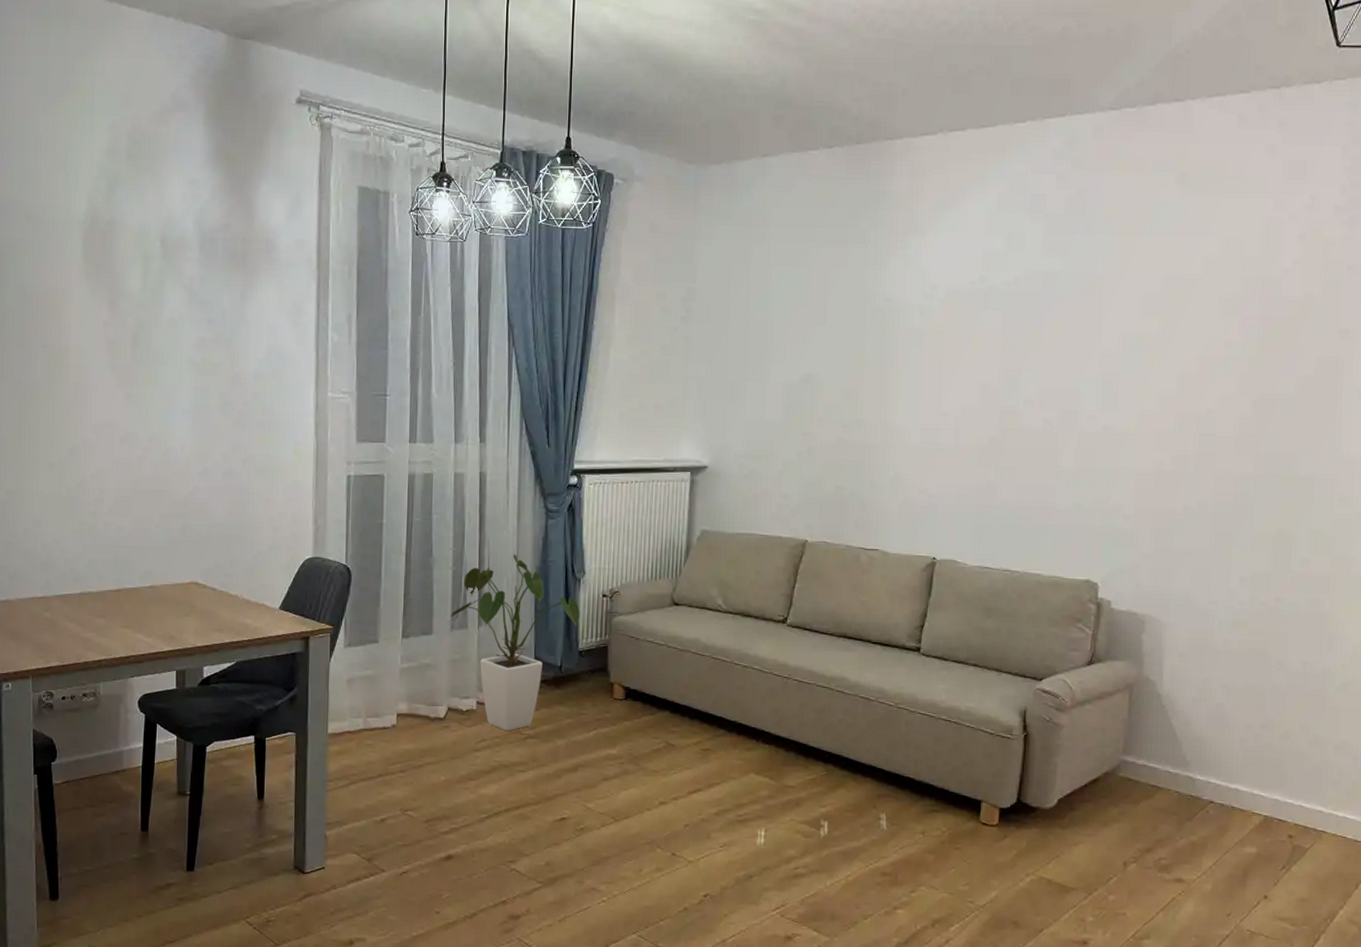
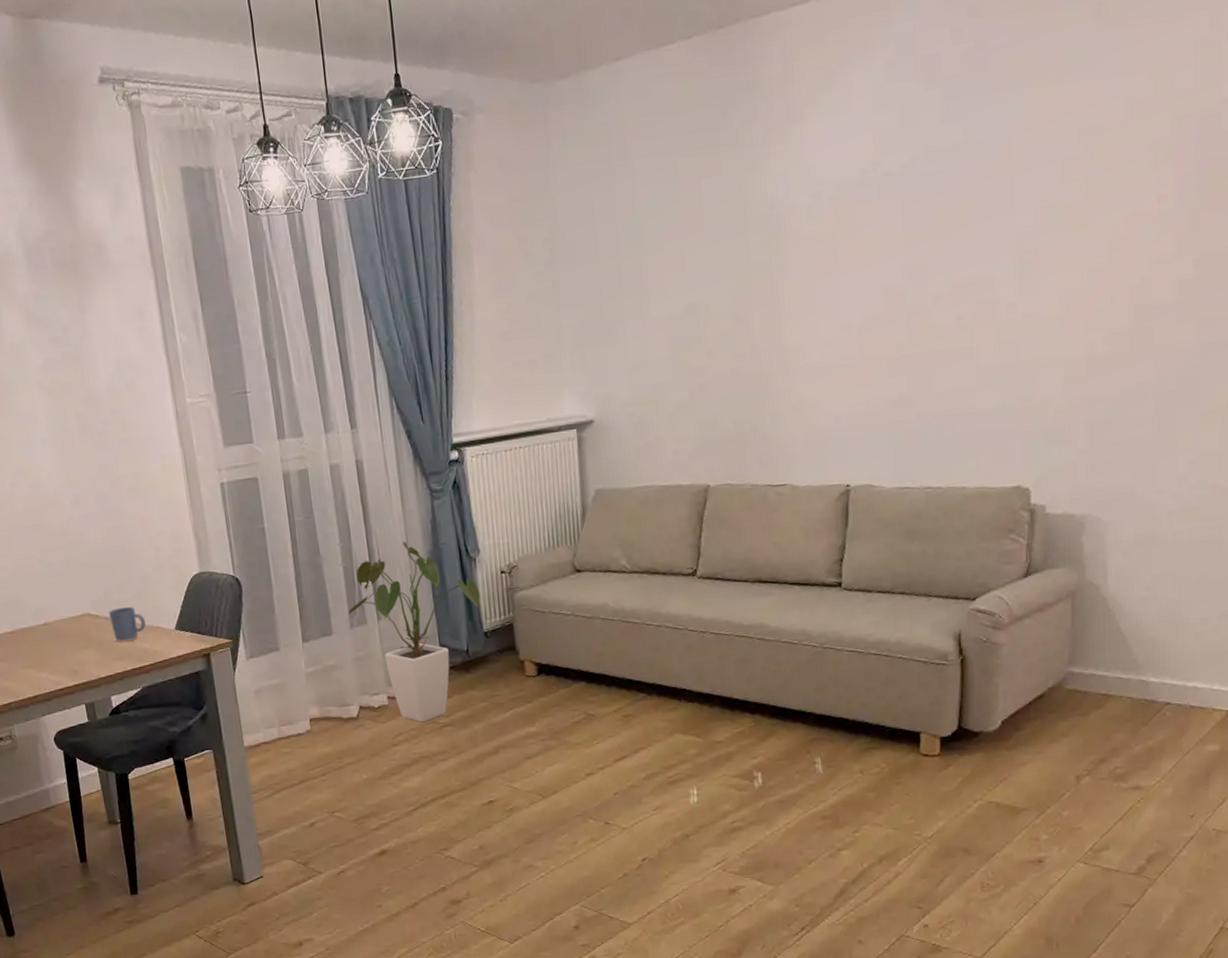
mug: none [216,581,252,615] -> present [108,607,147,642]

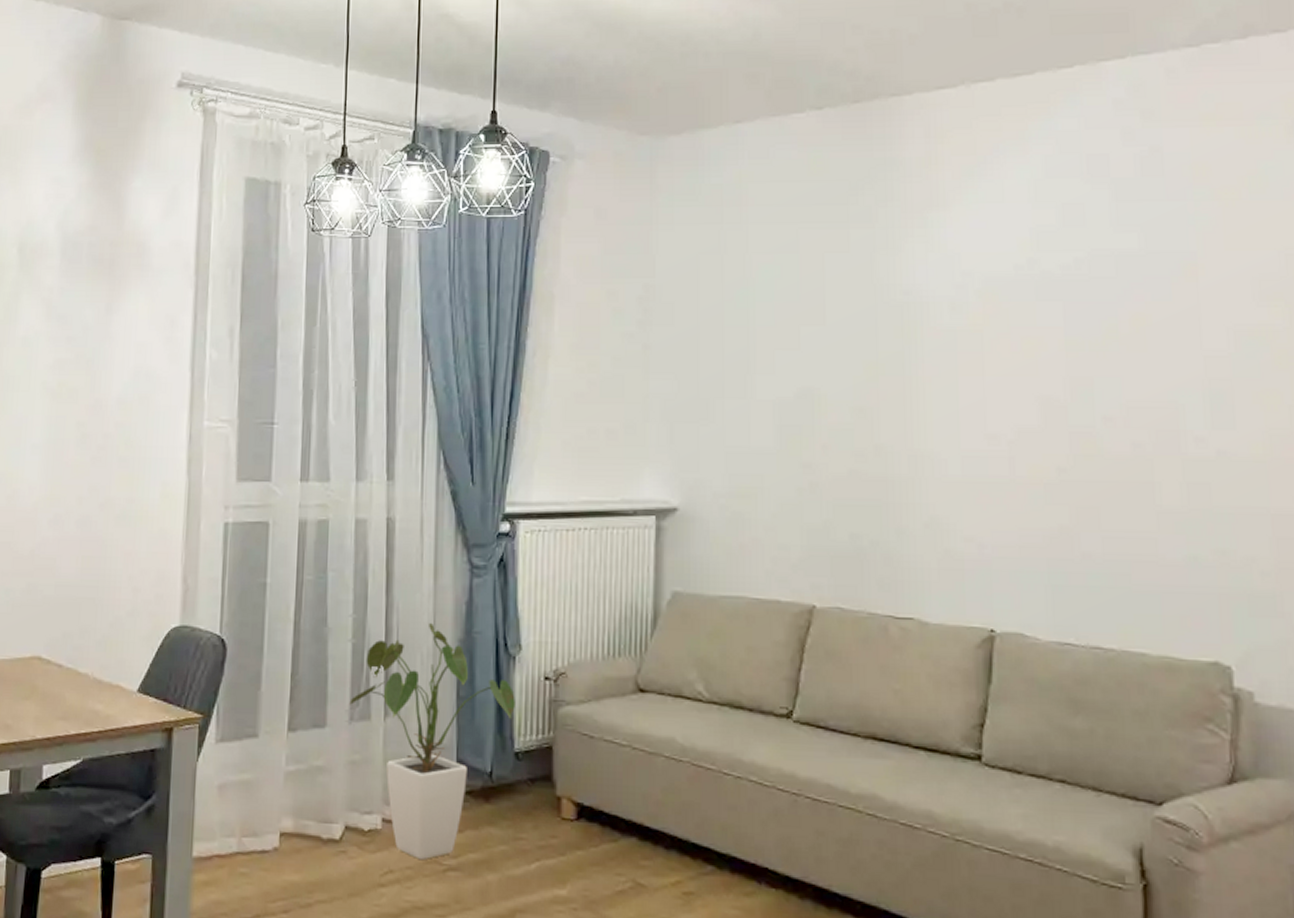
mug: present [108,607,147,642] -> none [62,655,105,698]

